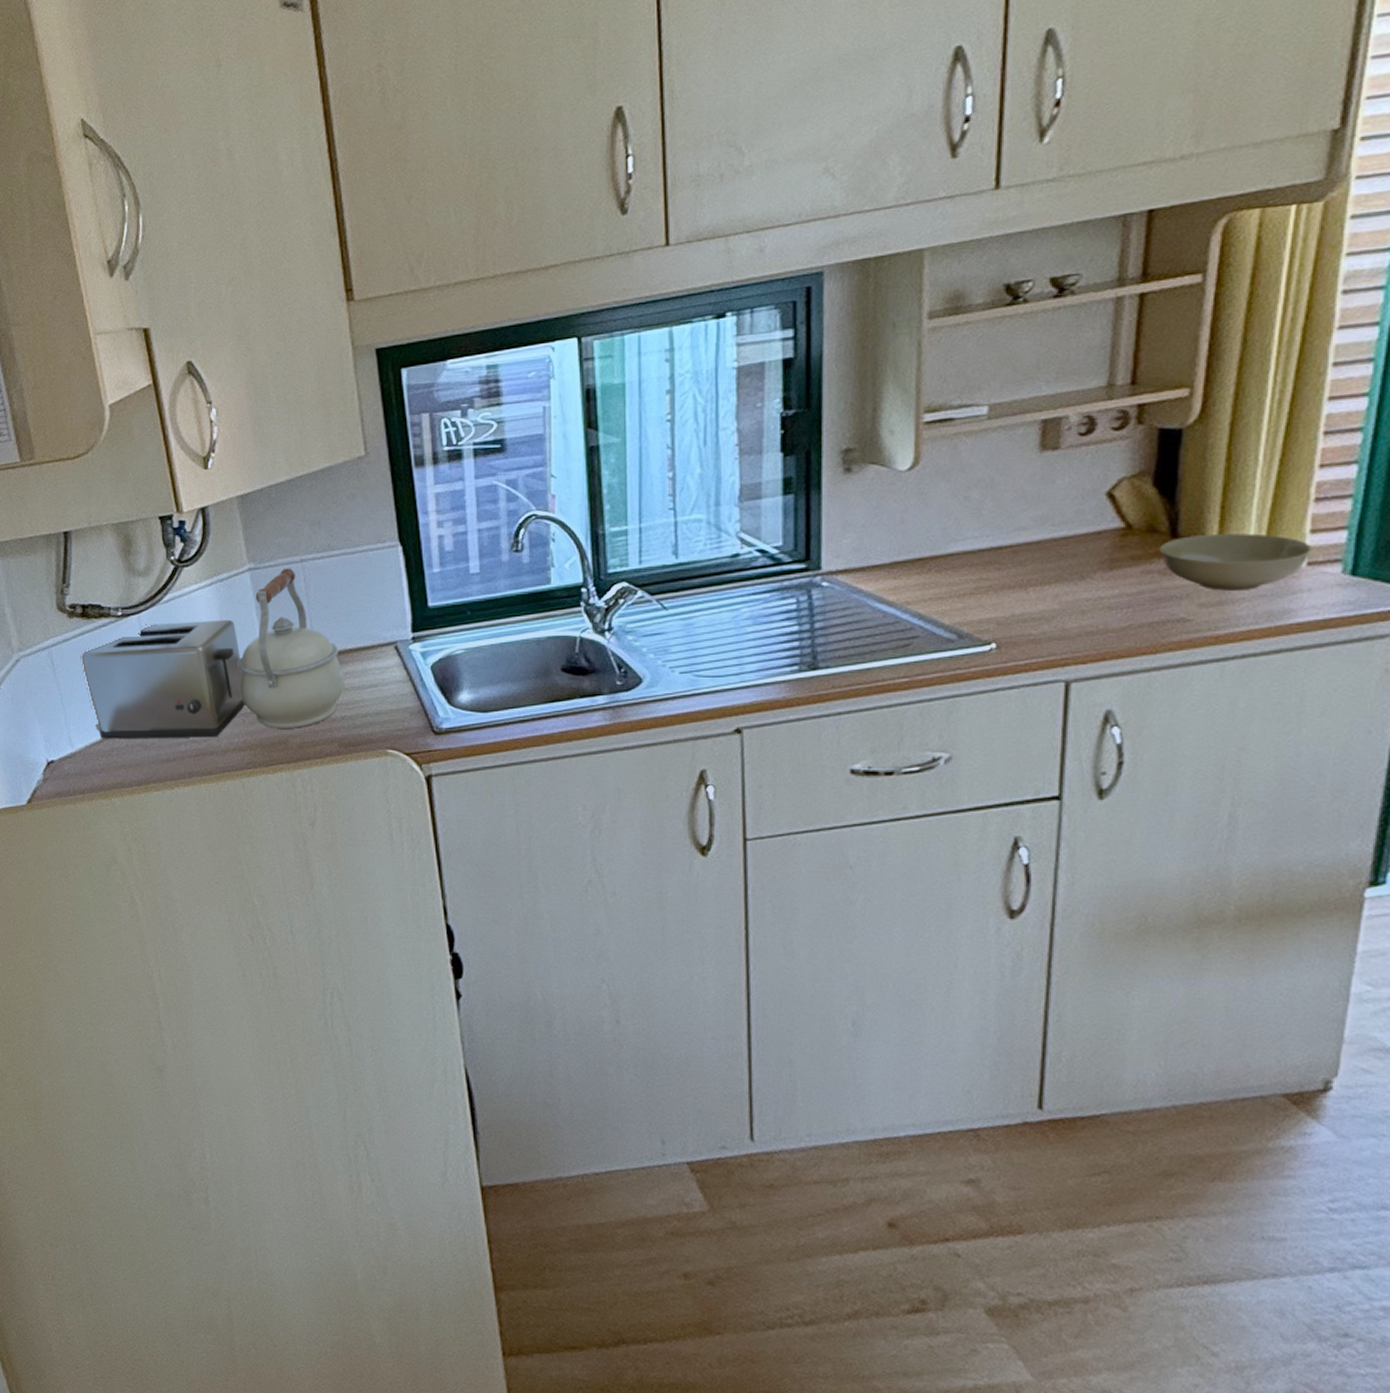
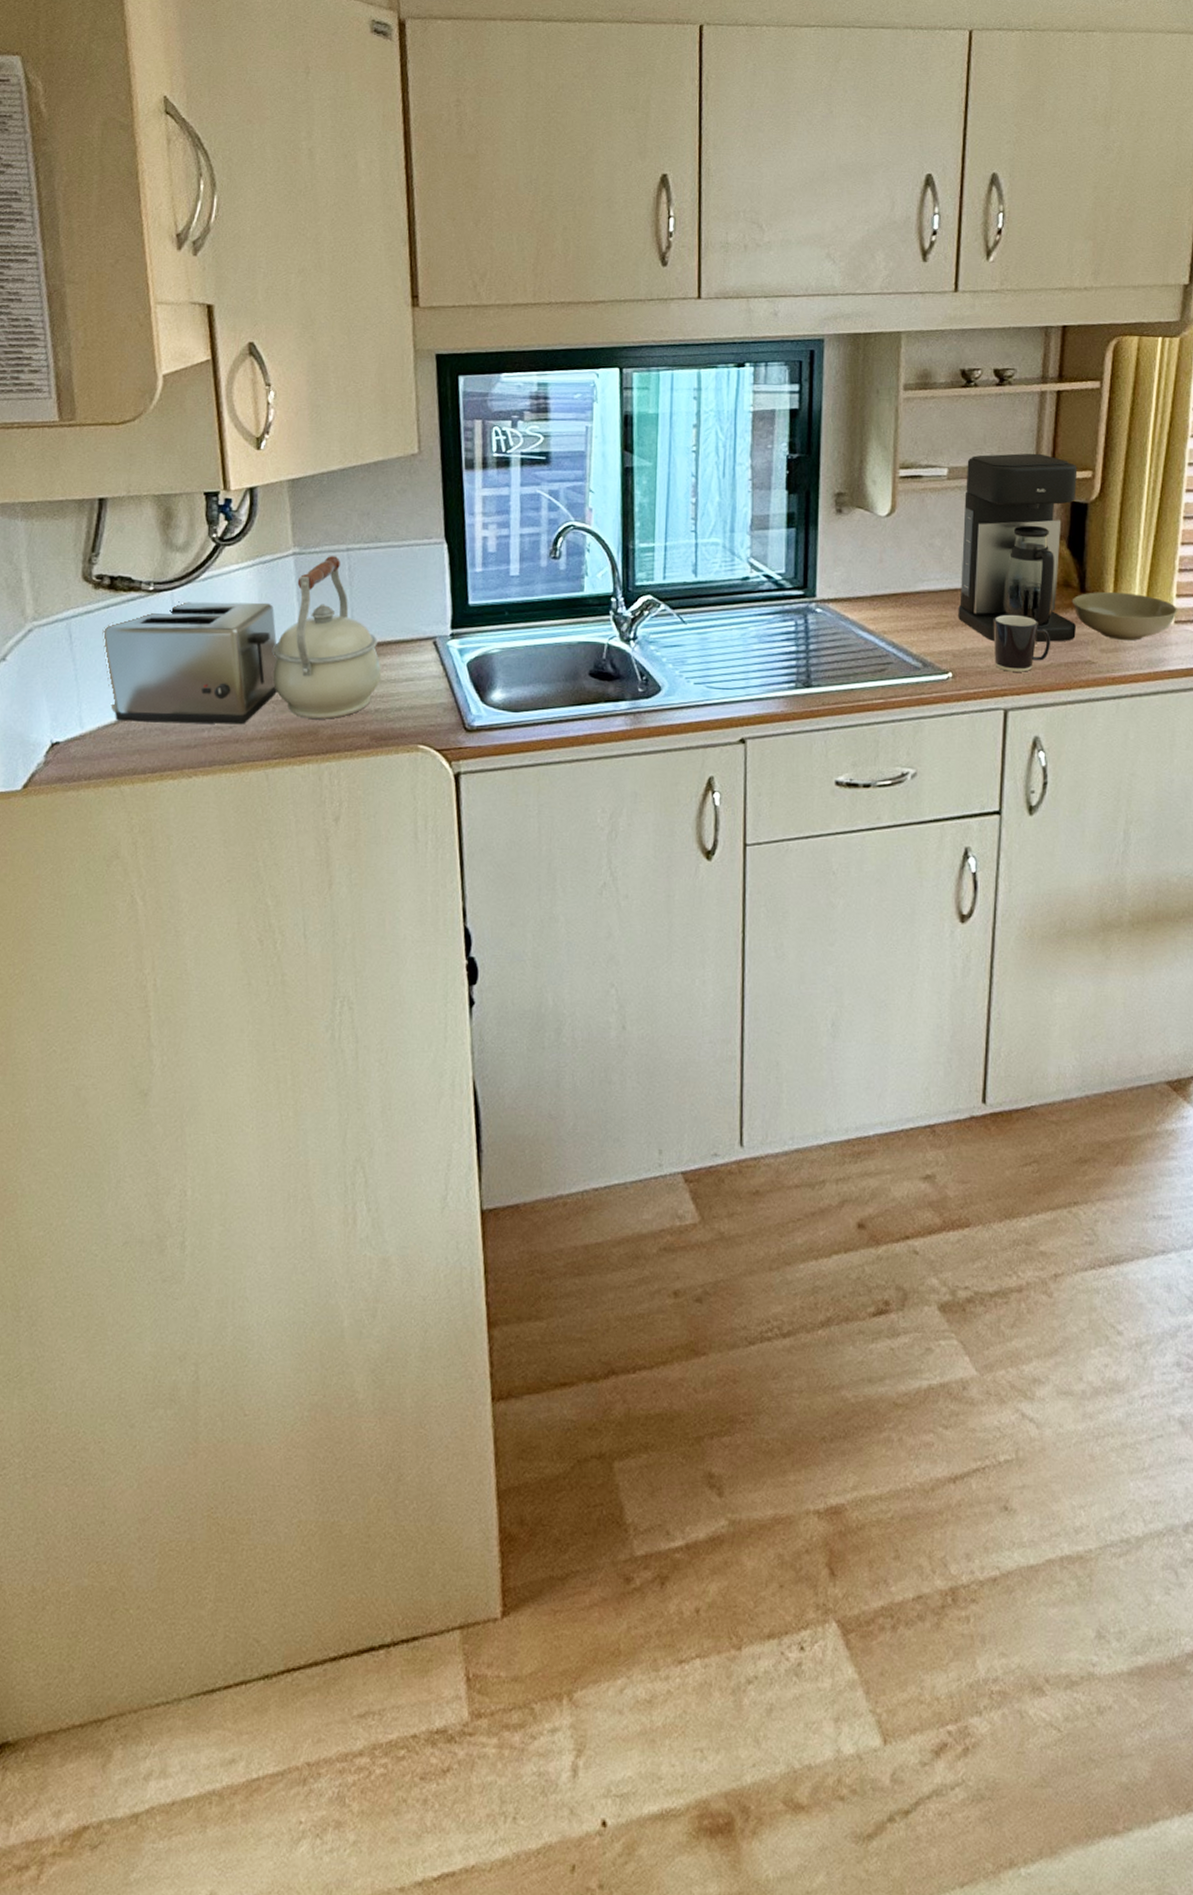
coffee maker: none [1003,374,1168,605] -> present [958,453,1078,643]
mug: none [1050,570,1128,638] -> present [993,614,1050,672]

